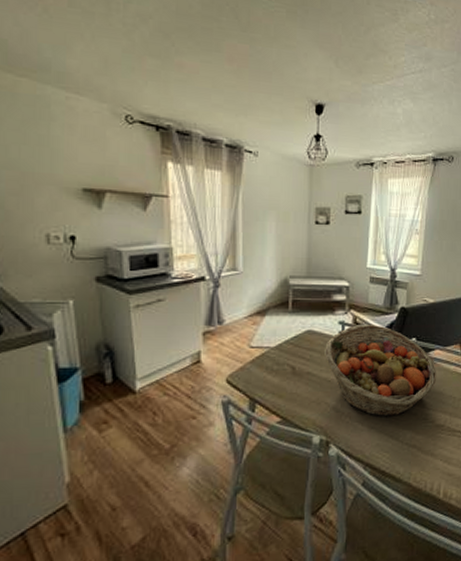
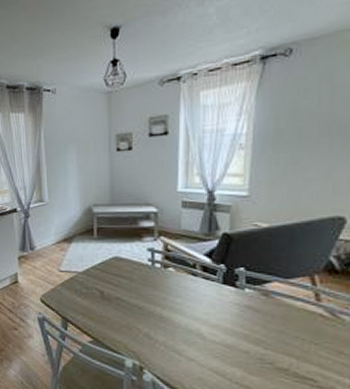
fruit basket: present [325,324,437,417] -> none [133,251,276,352]

